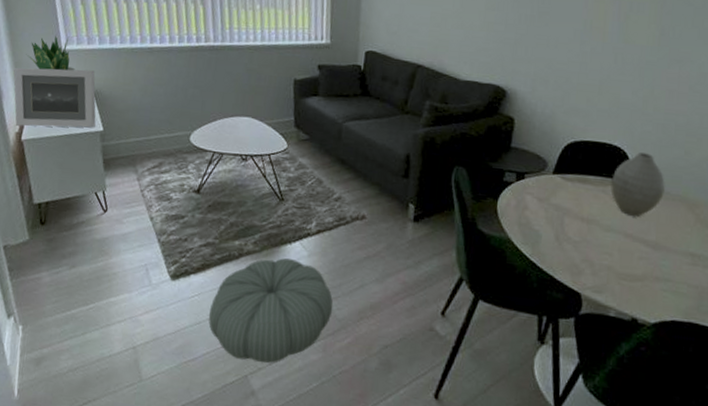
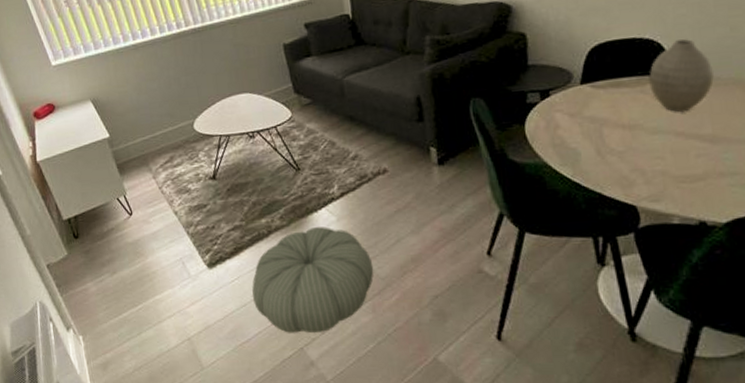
picture frame: present [13,67,96,128] -> none [13,79,101,149]
planter: present [26,35,75,71] -> none [20,51,69,90]

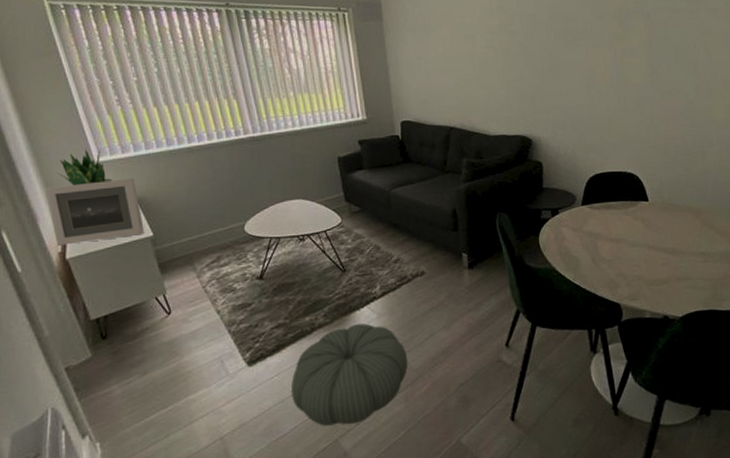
picture frame: none [13,79,101,149] -> present [45,178,144,246]
planter: none [20,51,69,90] -> present [56,148,113,185]
vase: present [648,39,714,112] -> none [630,175,674,230]

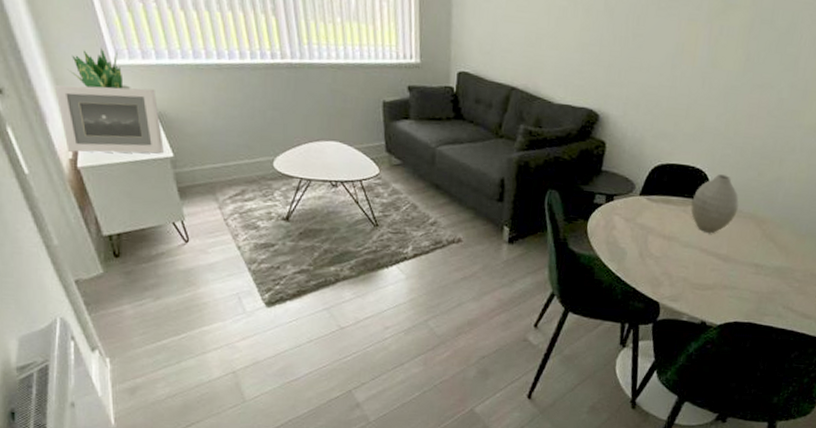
pouf: present [290,323,408,426] -> none [308,282,432,379]
vase: none [630,175,674,230] -> present [691,174,739,233]

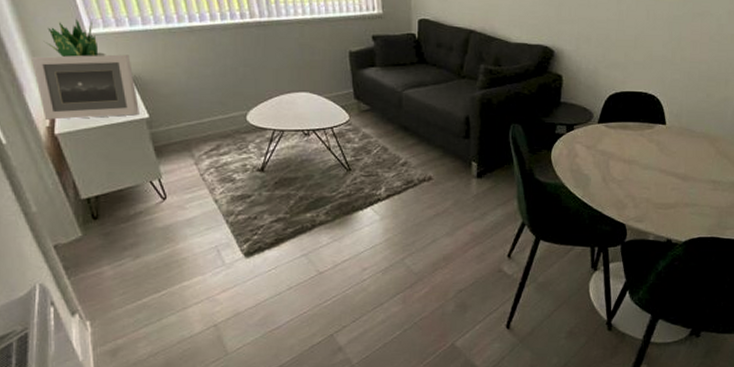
vase: present [691,174,739,233] -> none [647,98,691,154]

